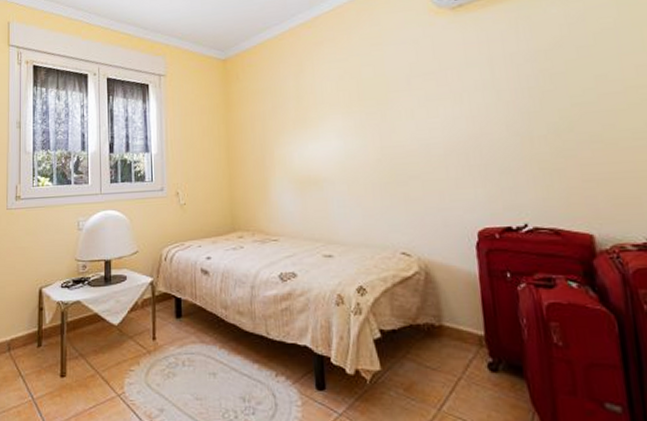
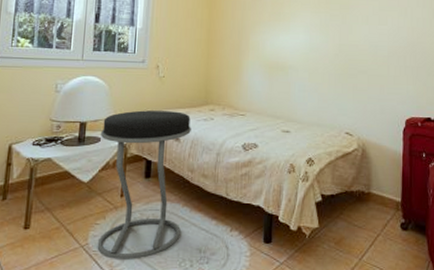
stool: none [125,241,220,410] -> present [97,110,191,259]

